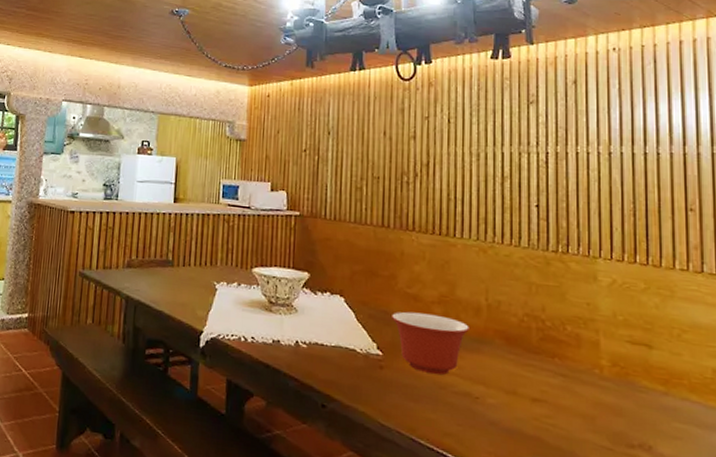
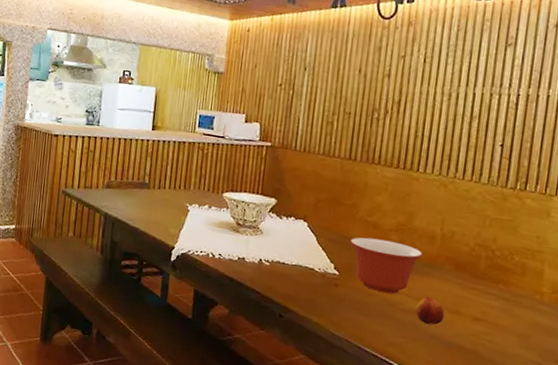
fruit: none [470,376,501,409] -> present [416,296,445,325]

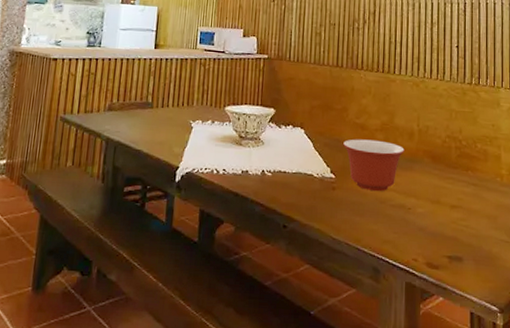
fruit: present [416,296,445,325] -> none [404,190,428,217]

